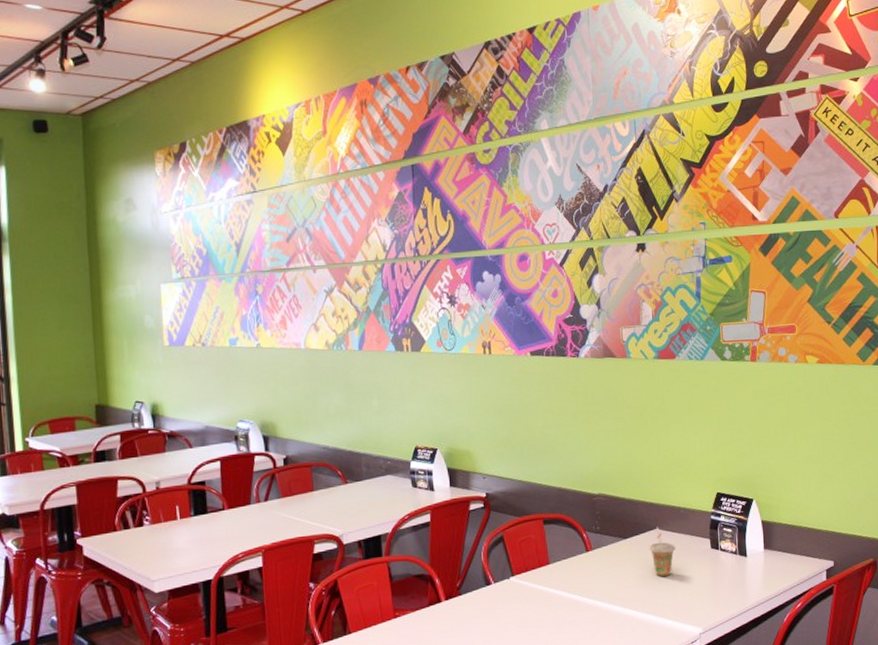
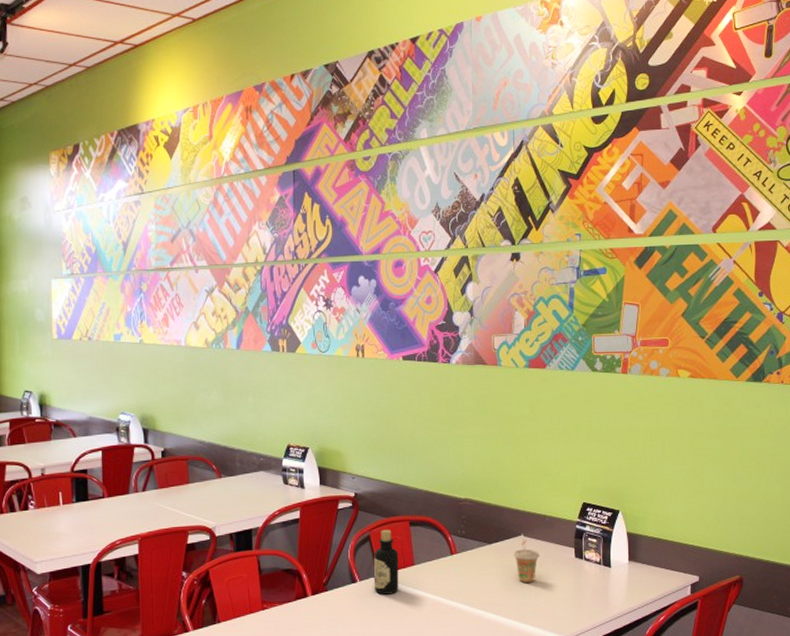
bottle: none [508,528,535,596] -> present [373,529,399,595]

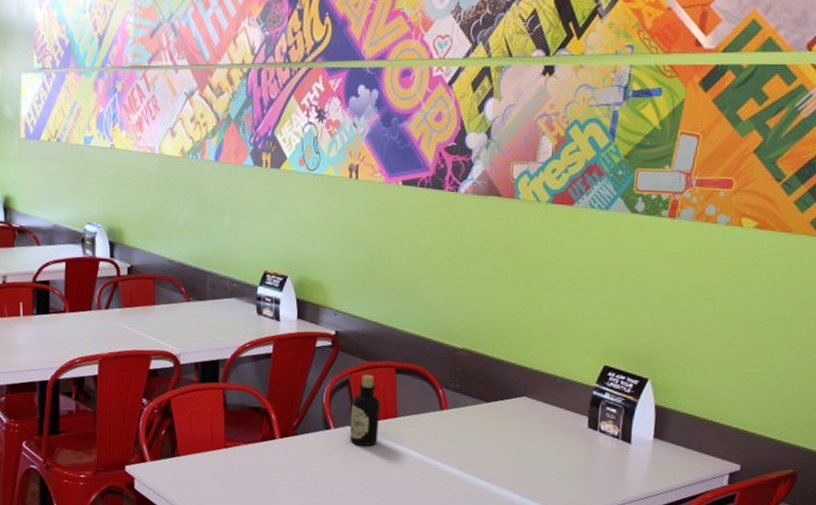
beverage cup: present [513,533,540,584] -> none [514,394,546,452]

